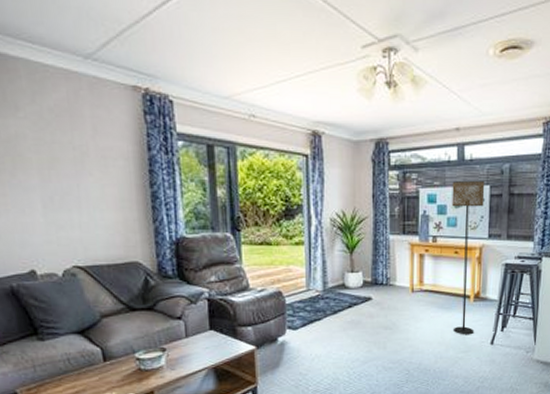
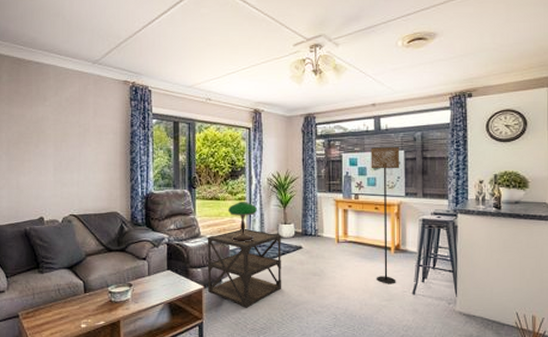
side table: none [258,278,349,369] -> present [207,228,282,308]
table lamp: none [283,247,318,295] -> present [228,202,257,242]

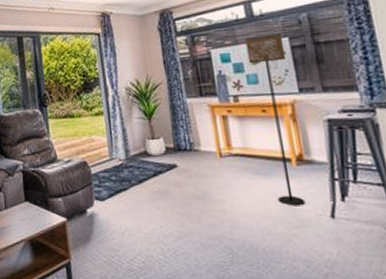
side table: present [207,228,282,308] -> none [65,147,159,243]
table lamp: present [228,202,257,242] -> none [85,116,119,165]

